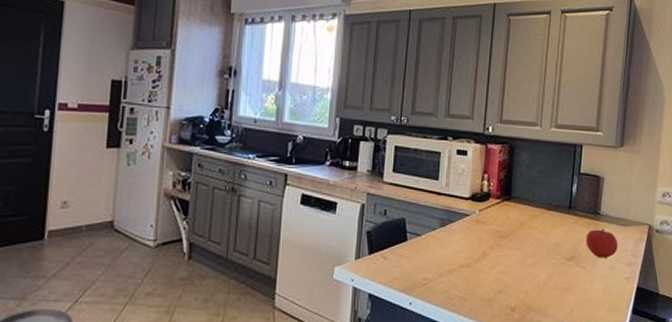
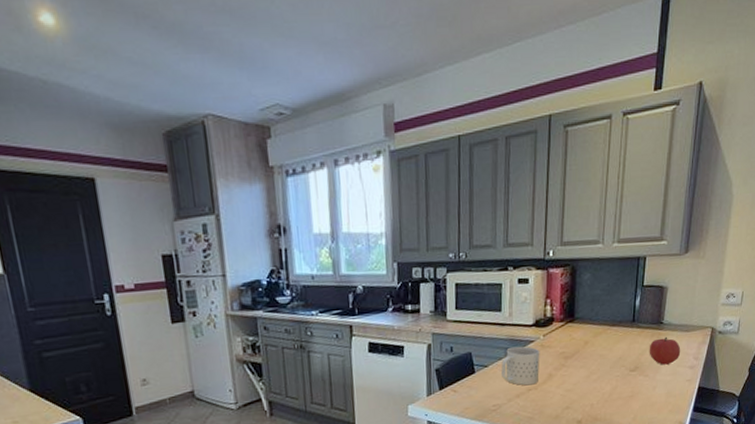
mug: none [434,218,475,262] -> present [501,346,540,386]

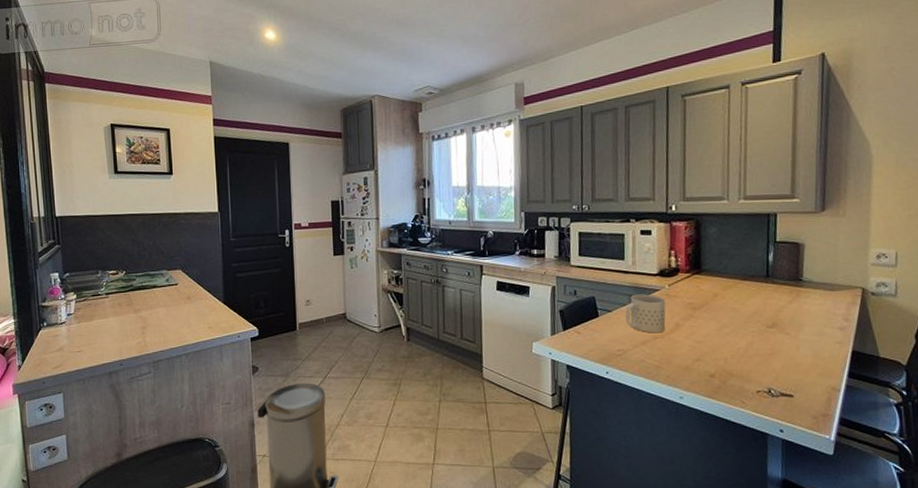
fruit: present [649,336,681,365] -> none [787,294,827,324]

